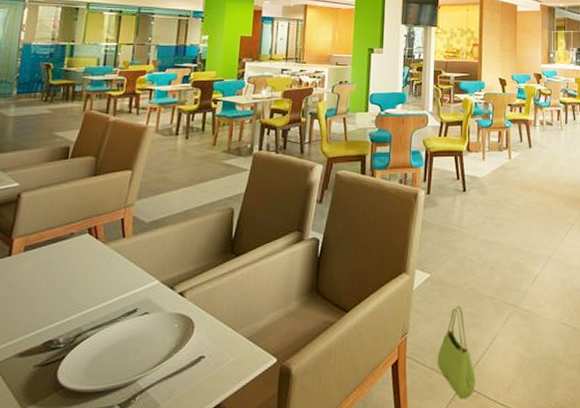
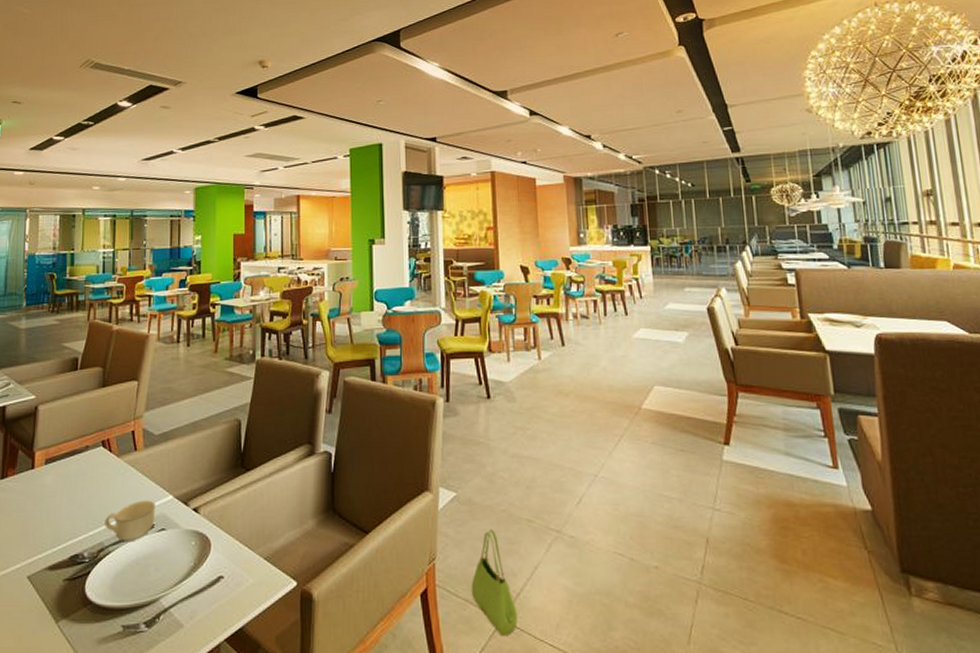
cup: none [84,285,140,327] -> present [105,500,155,543]

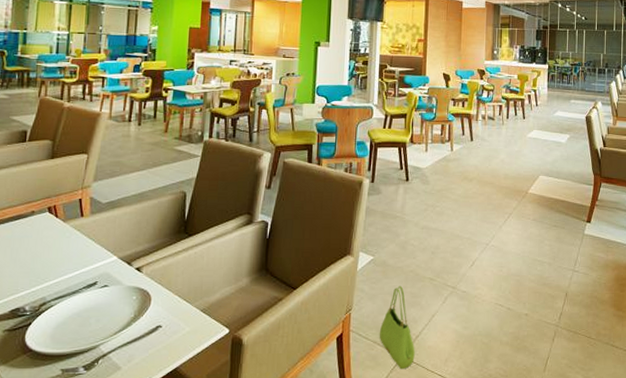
cup: present [105,500,155,543] -> none [48,260,100,298]

